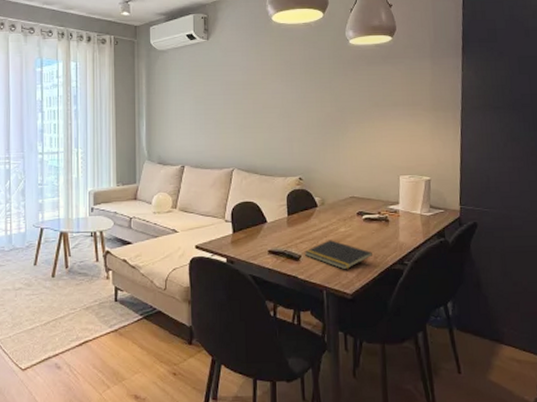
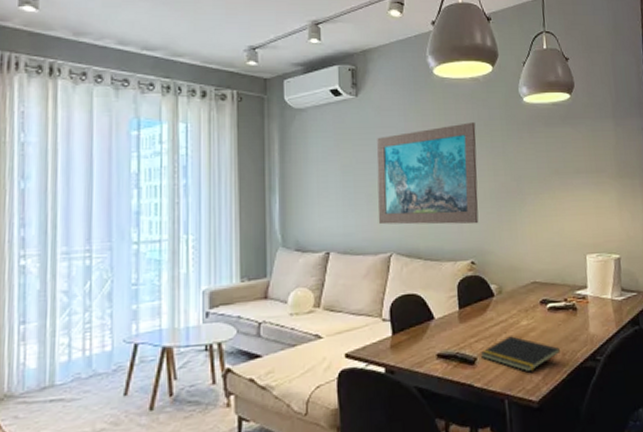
wall art: none [223,61,307,147] -> present [377,122,479,225]

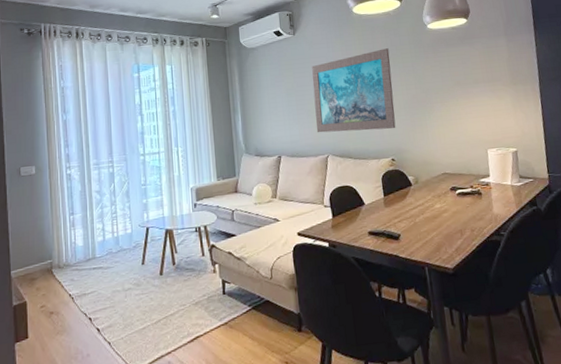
notepad: present [480,336,560,373] -> none [403,217,469,246]

